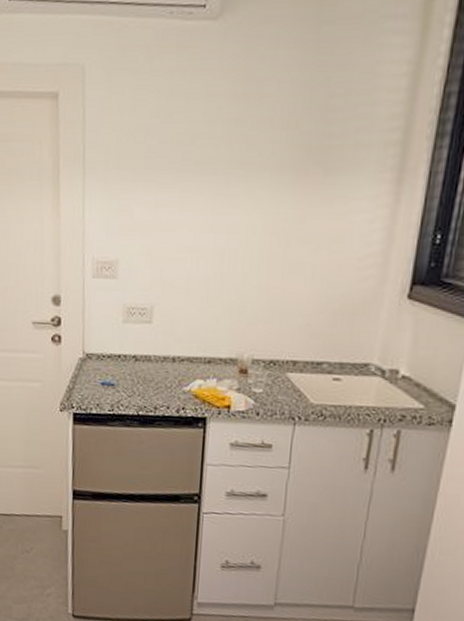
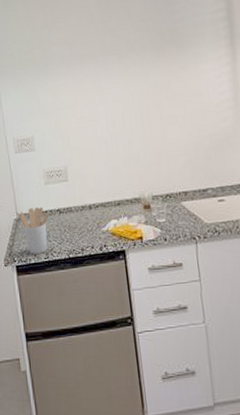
utensil holder: none [86,348,122,404] -> present [20,207,49,254]

